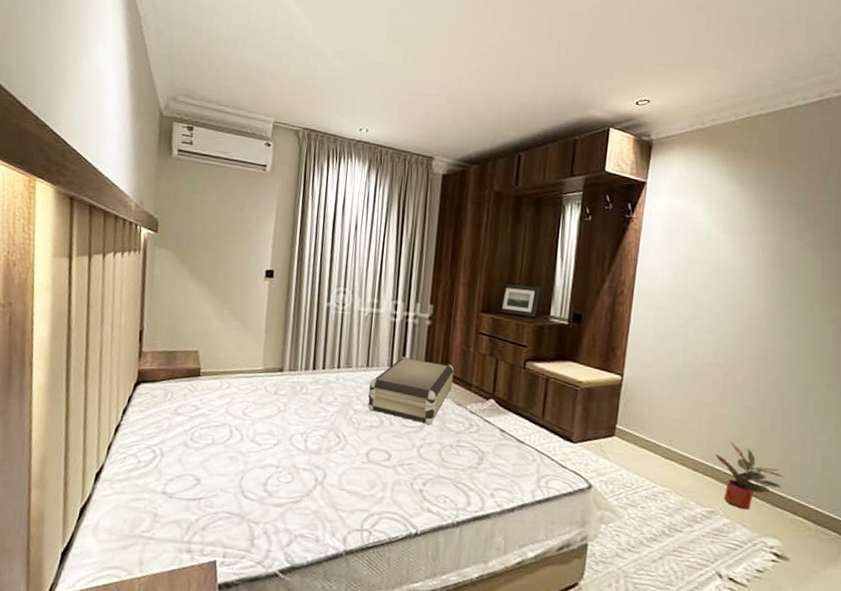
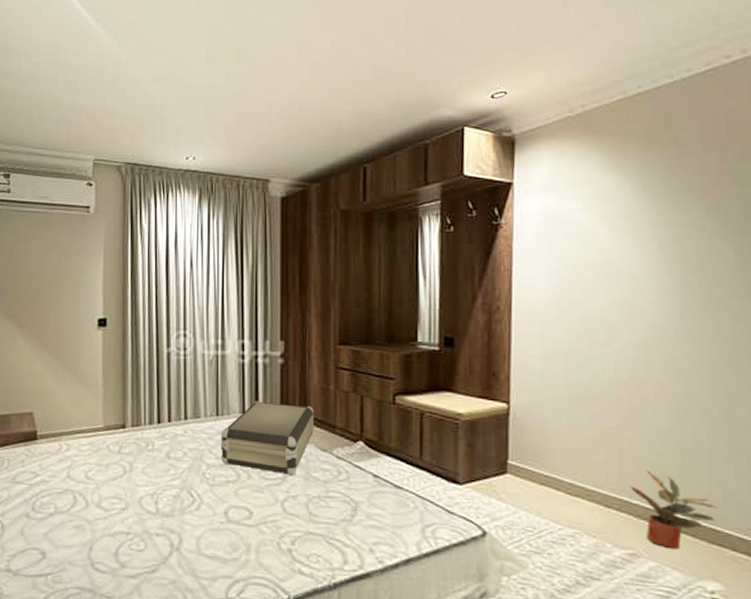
picture frame: present [497,284,540,317] -> none [357,311,403,345]

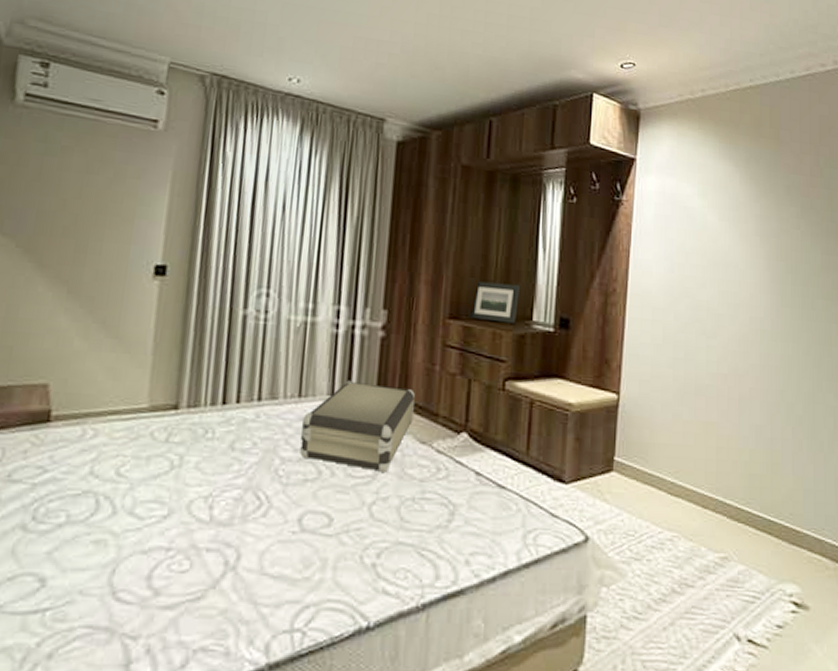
picture frame: none [357,311,403,345] -> present [468,281,520,324]
potted plant: present [630,470,719,550] -> none [725,468,799,552]

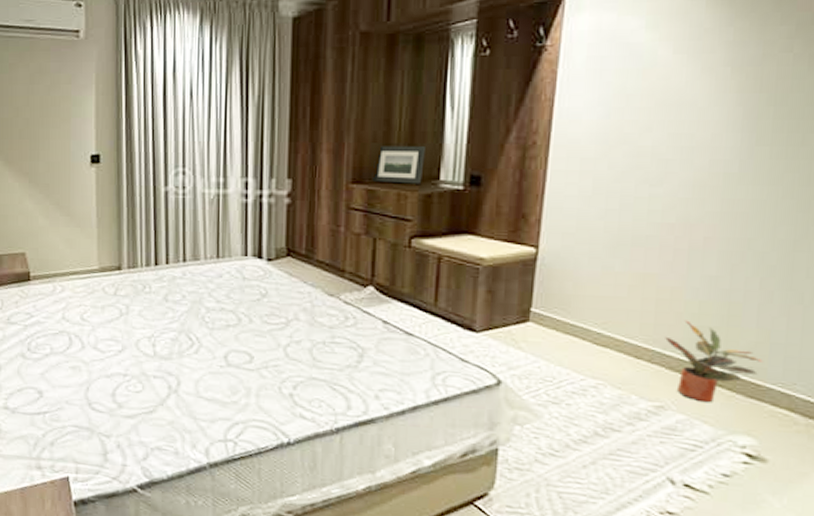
briefcase: present [300,380,416,472] -> none [220,243,322,320]
potted plant: none [725,468,799,552] -> present [665,320,763,403]

